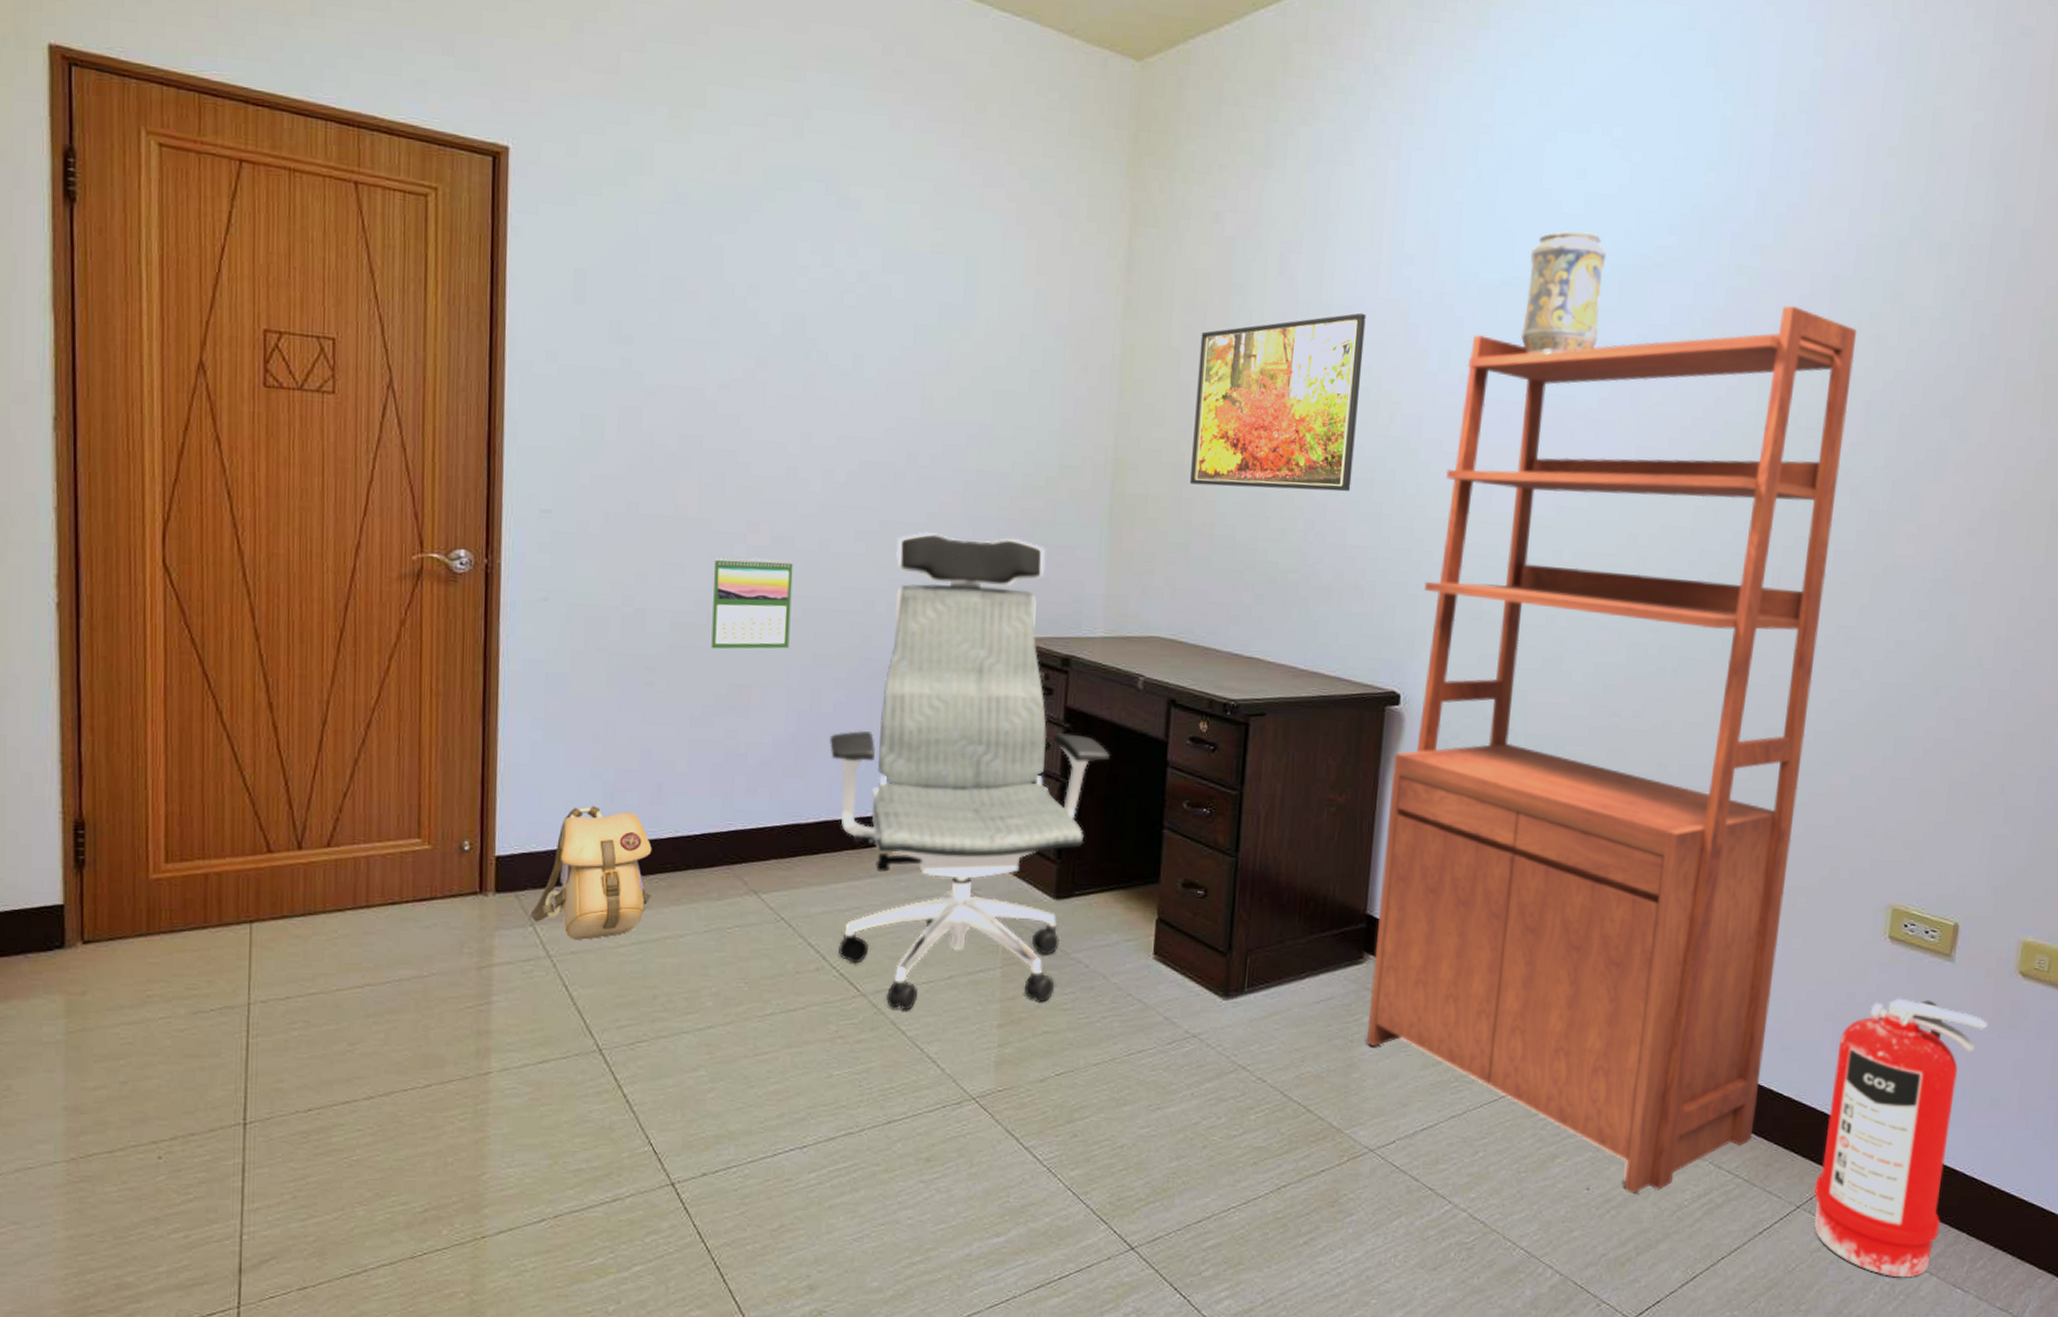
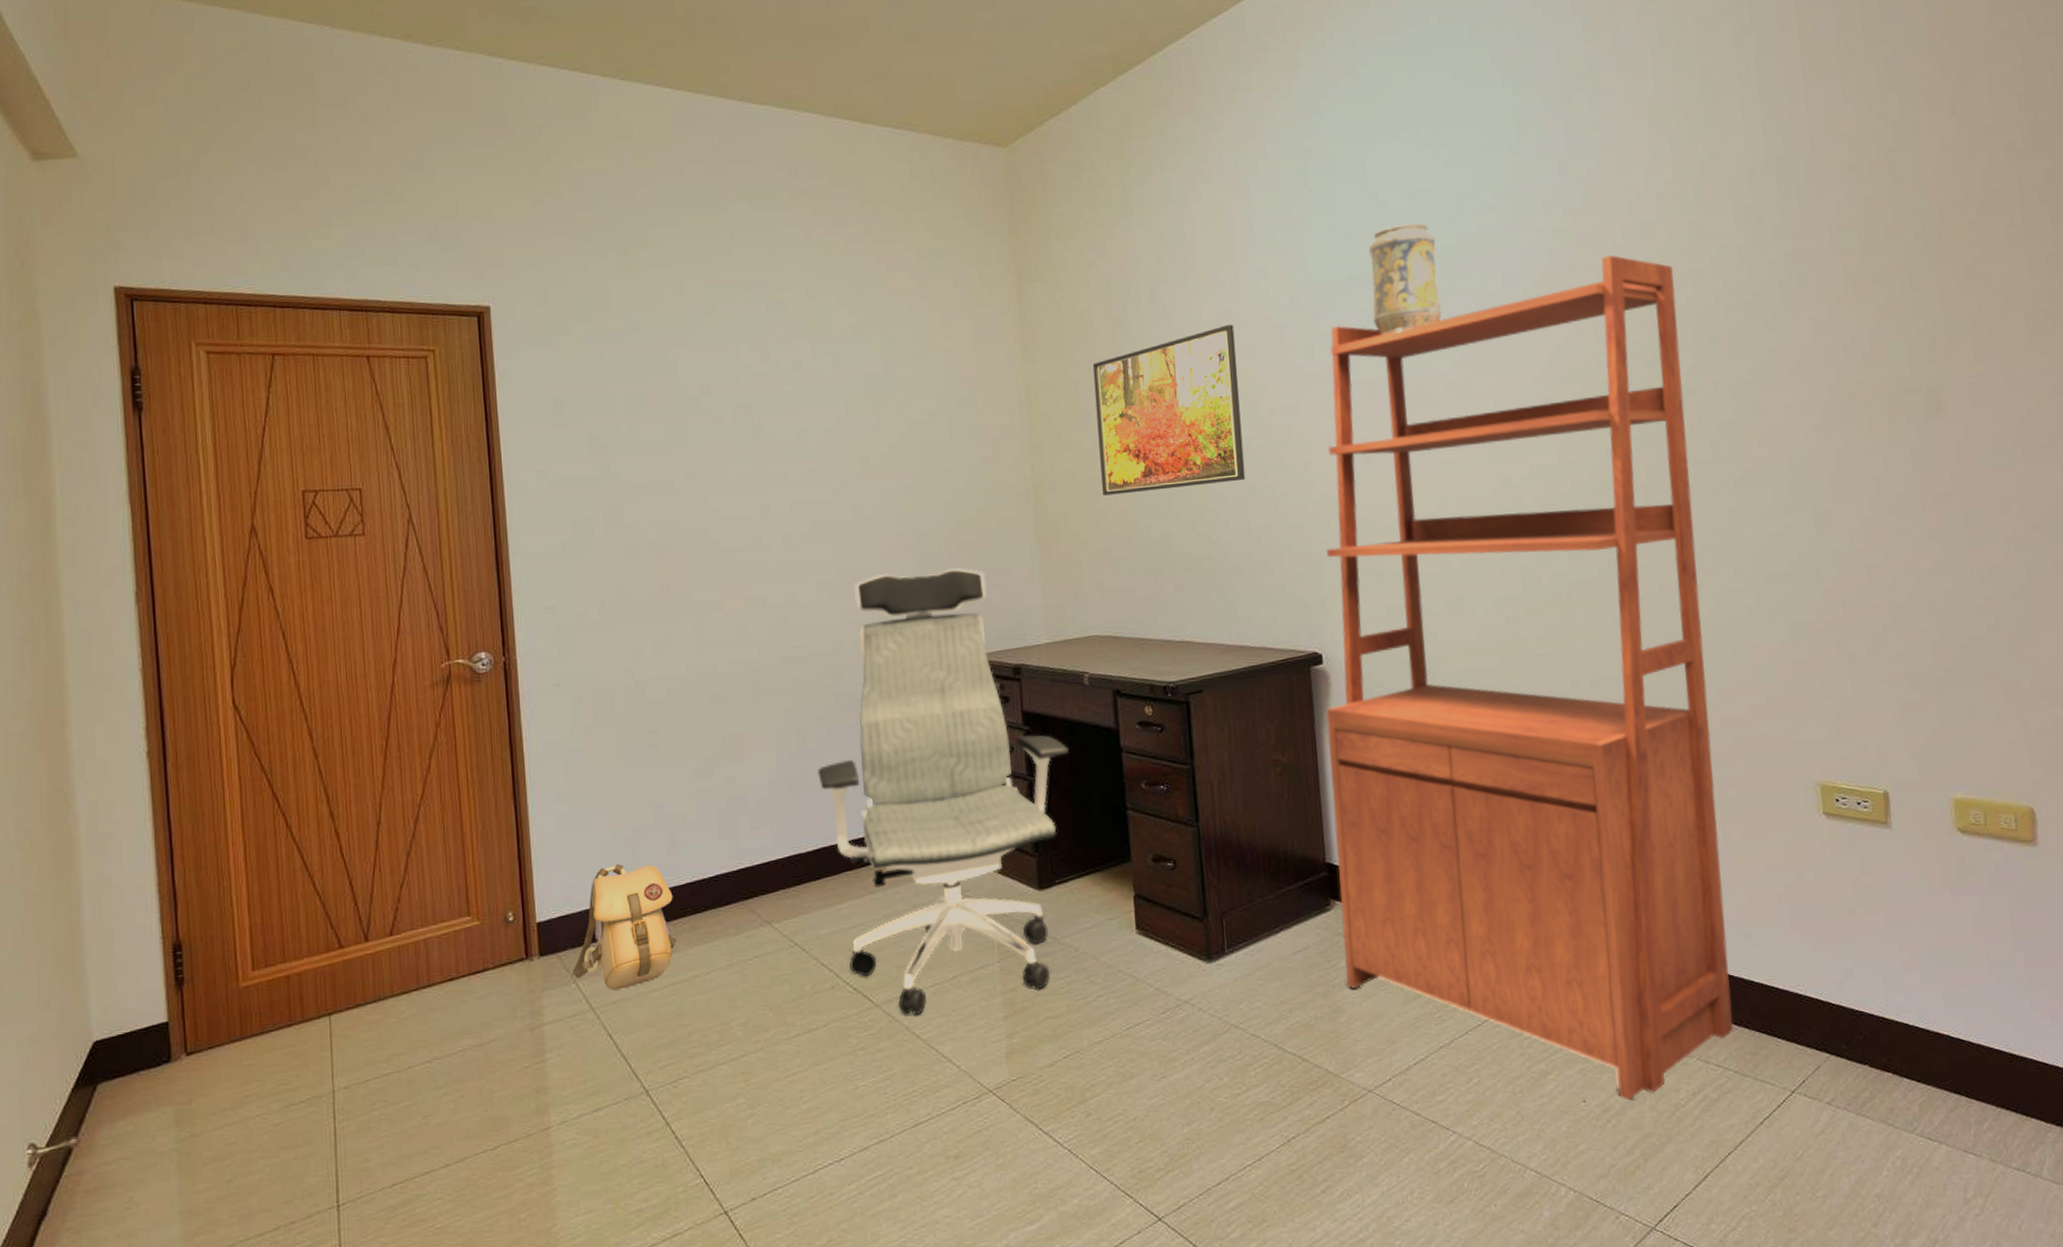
calendar: present [711,557,793,649] -> none [698,618,772,707]
fire extinguisher: present [1814,998,1988,1278] -> none [1798,869,1939,1151]

